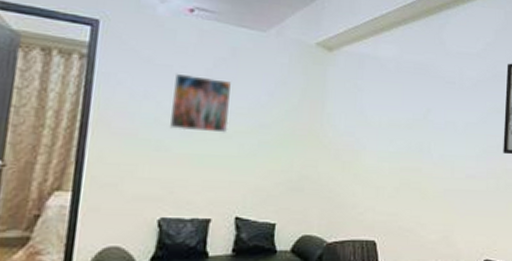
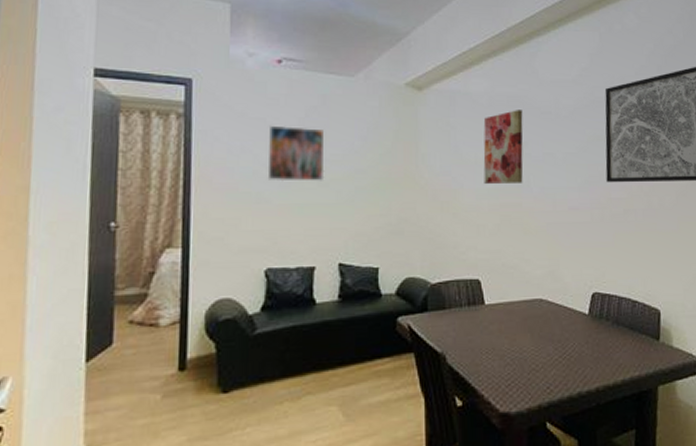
wall art: none [386,77,428,149] -> present [483,110,523,184]

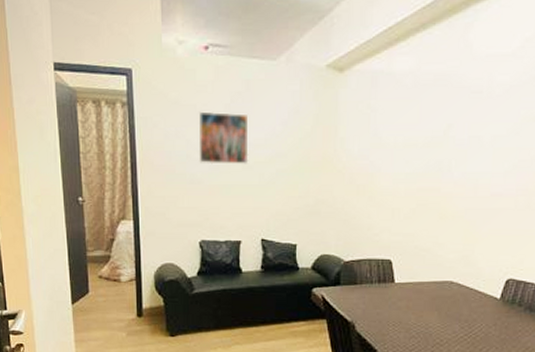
wall art: present [483,110,523,184] -> none [402,89,450,168]

